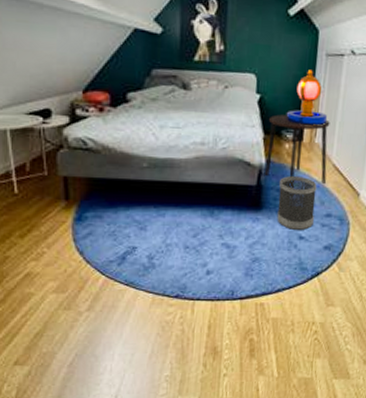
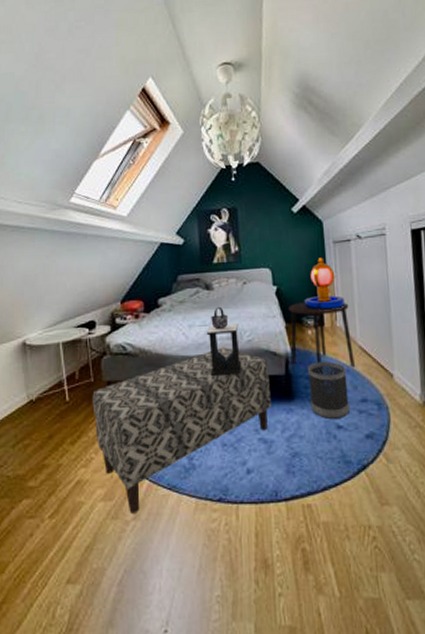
bench: none [45,152,241,305] -> present [92,347,272,513]
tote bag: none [178,109,215,181] -> present [206,306,242,377]

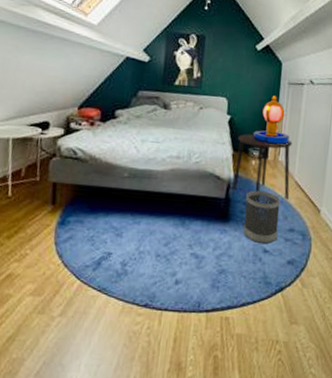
bench: present [92,347,272,513] -> none [34,164,211,310]
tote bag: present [206,306,242,377] -> none [155,126,189,192]

